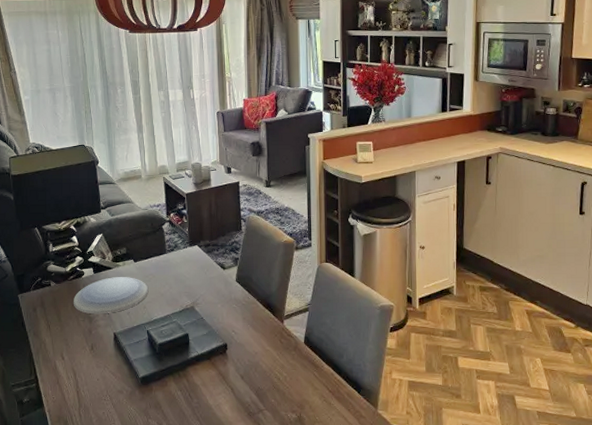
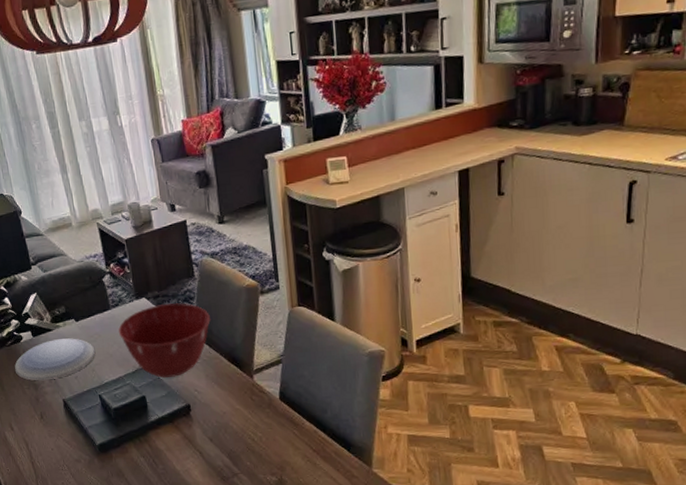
mixing bowl: none [171,252,252,318] -> present [118,303,211,378]

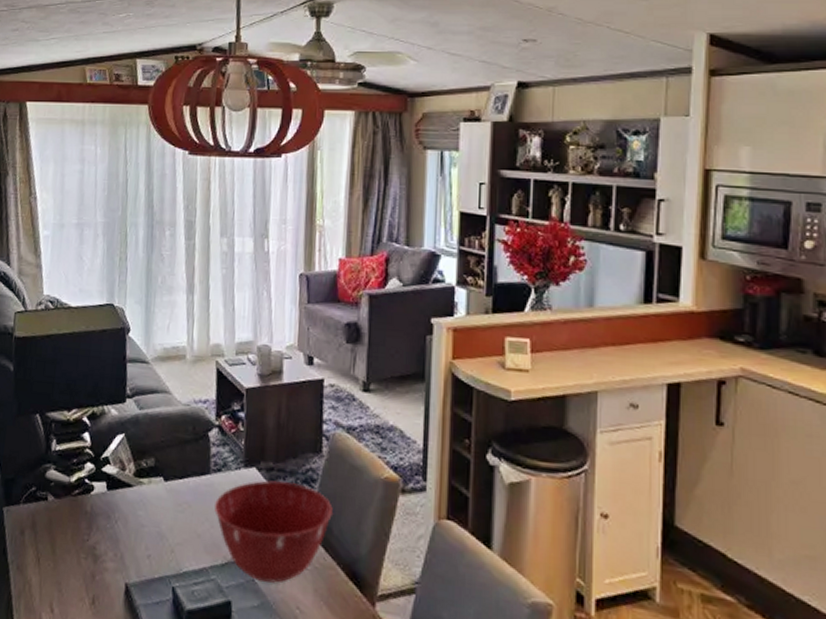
plate: present [14,338,96,381] -> none [74,499,181,553]

